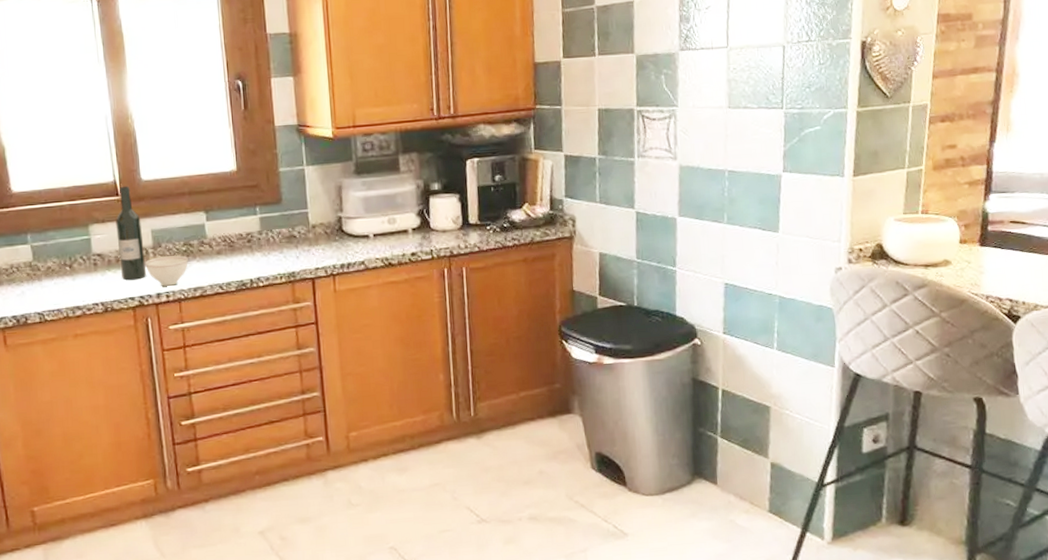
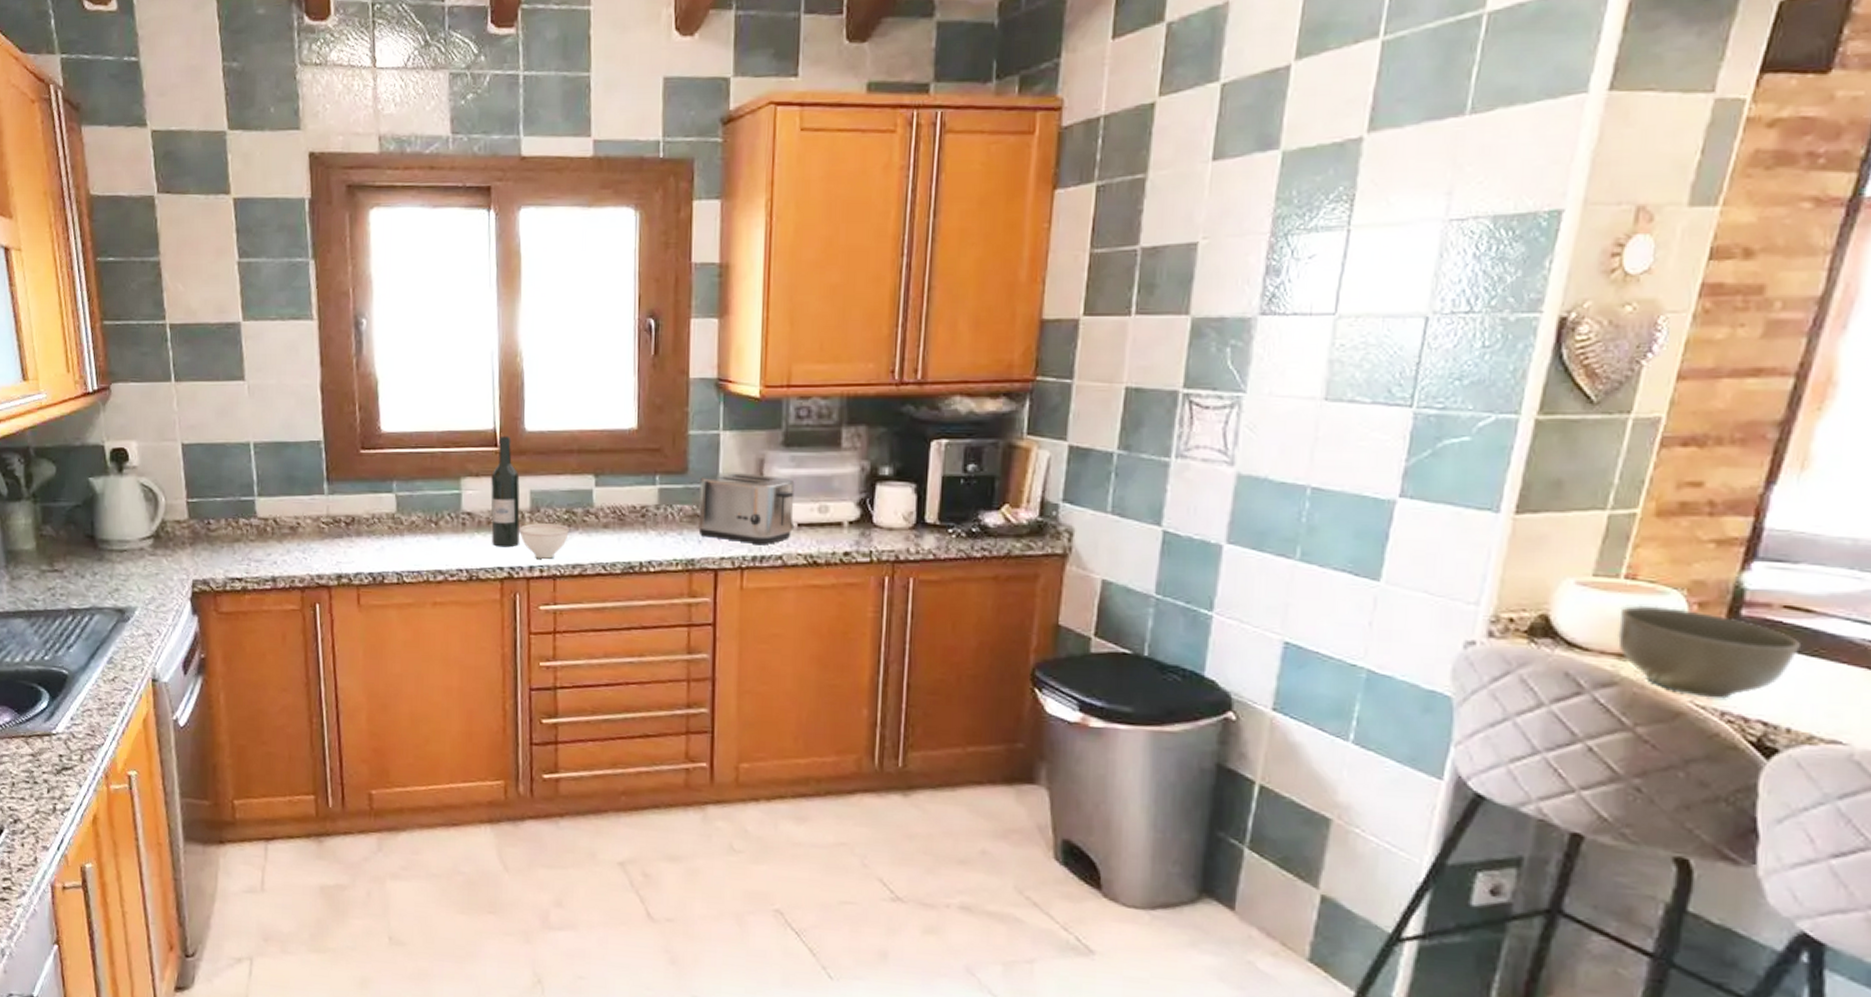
toaster: none [292,198,370,255] -> present [698,471,795,545]
bowl: none [922,230,1023,287] -> present [1616,605,1802,699]

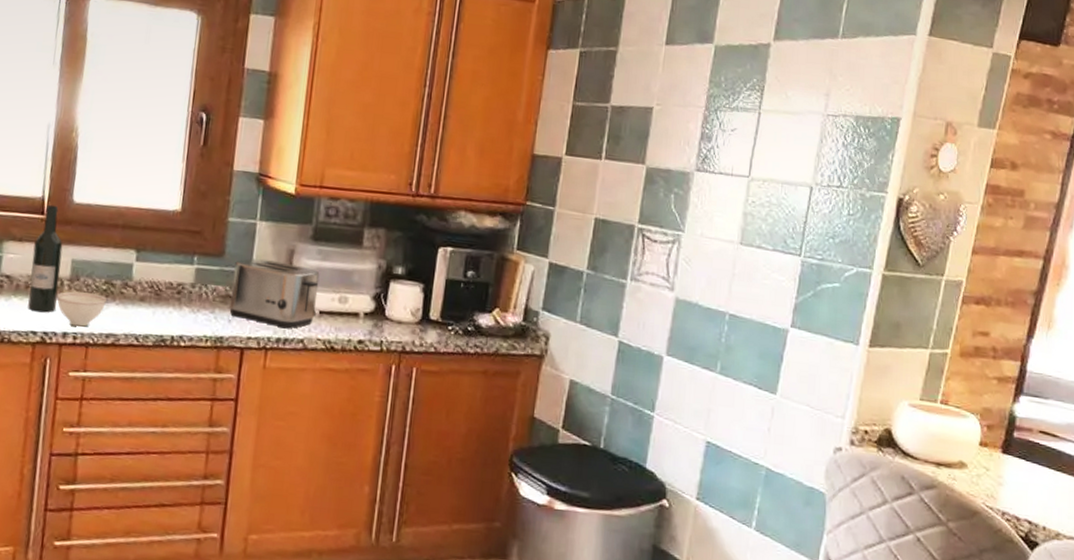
bowl: present [1616,605,1802,699] -> none [935,425,1051,502]

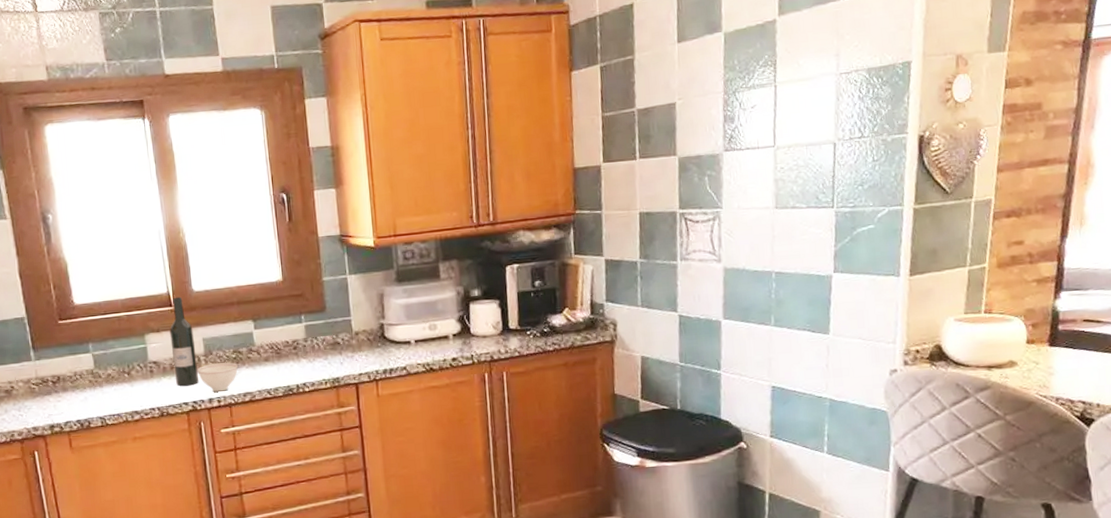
toaster: present [230,258,320,329] -> none [336,305,411,361]

